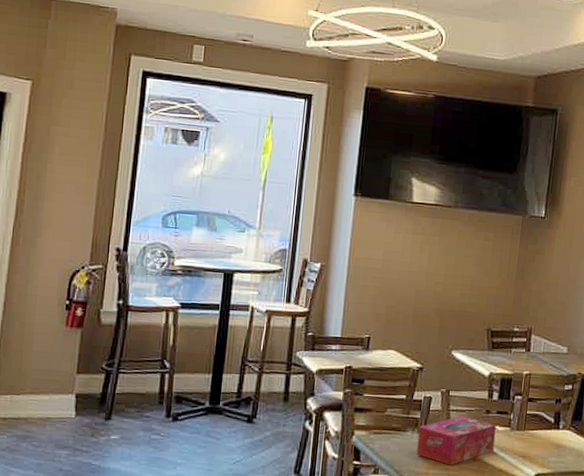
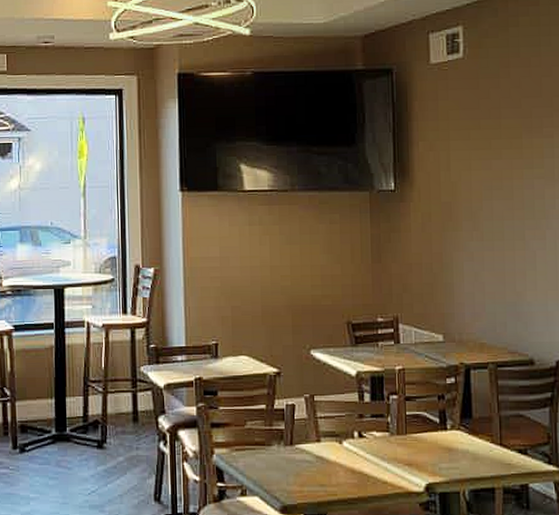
tissue box: present [416,416,497,465] -> none [285,423,374,480]

